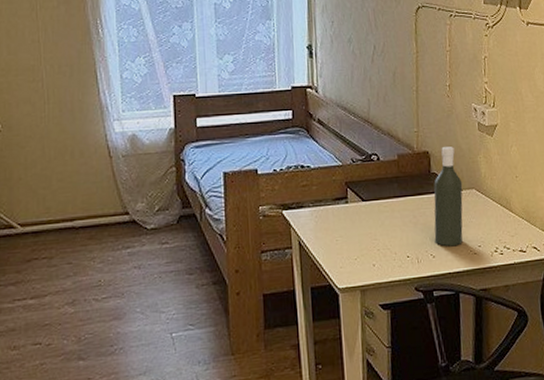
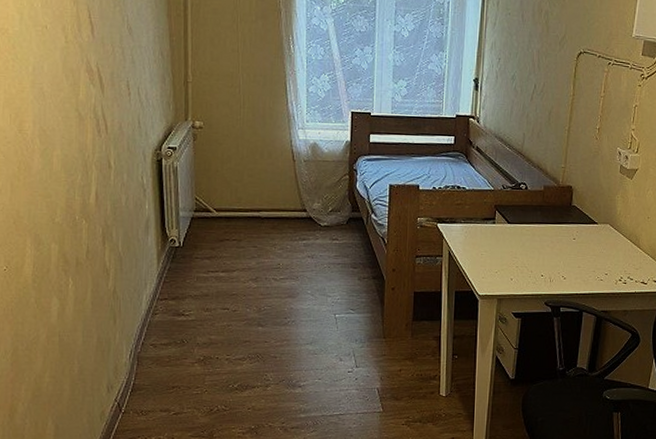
bottle: present [434,146,463,247] -> none [567,184,599,272]

